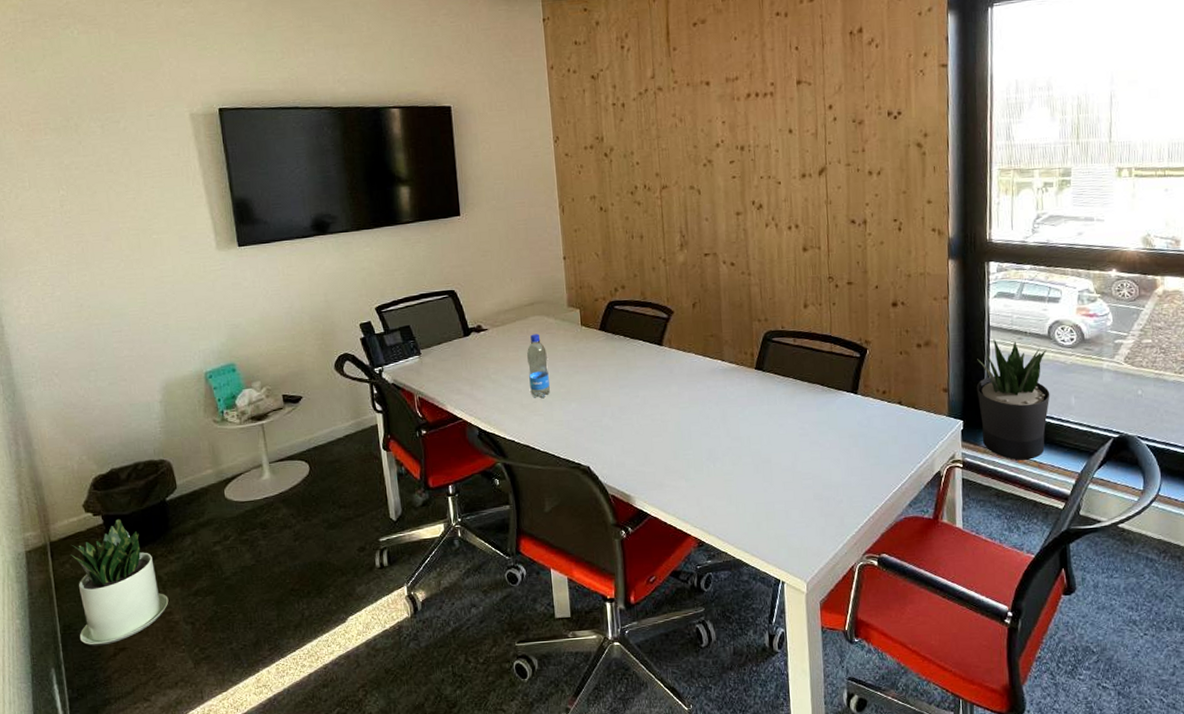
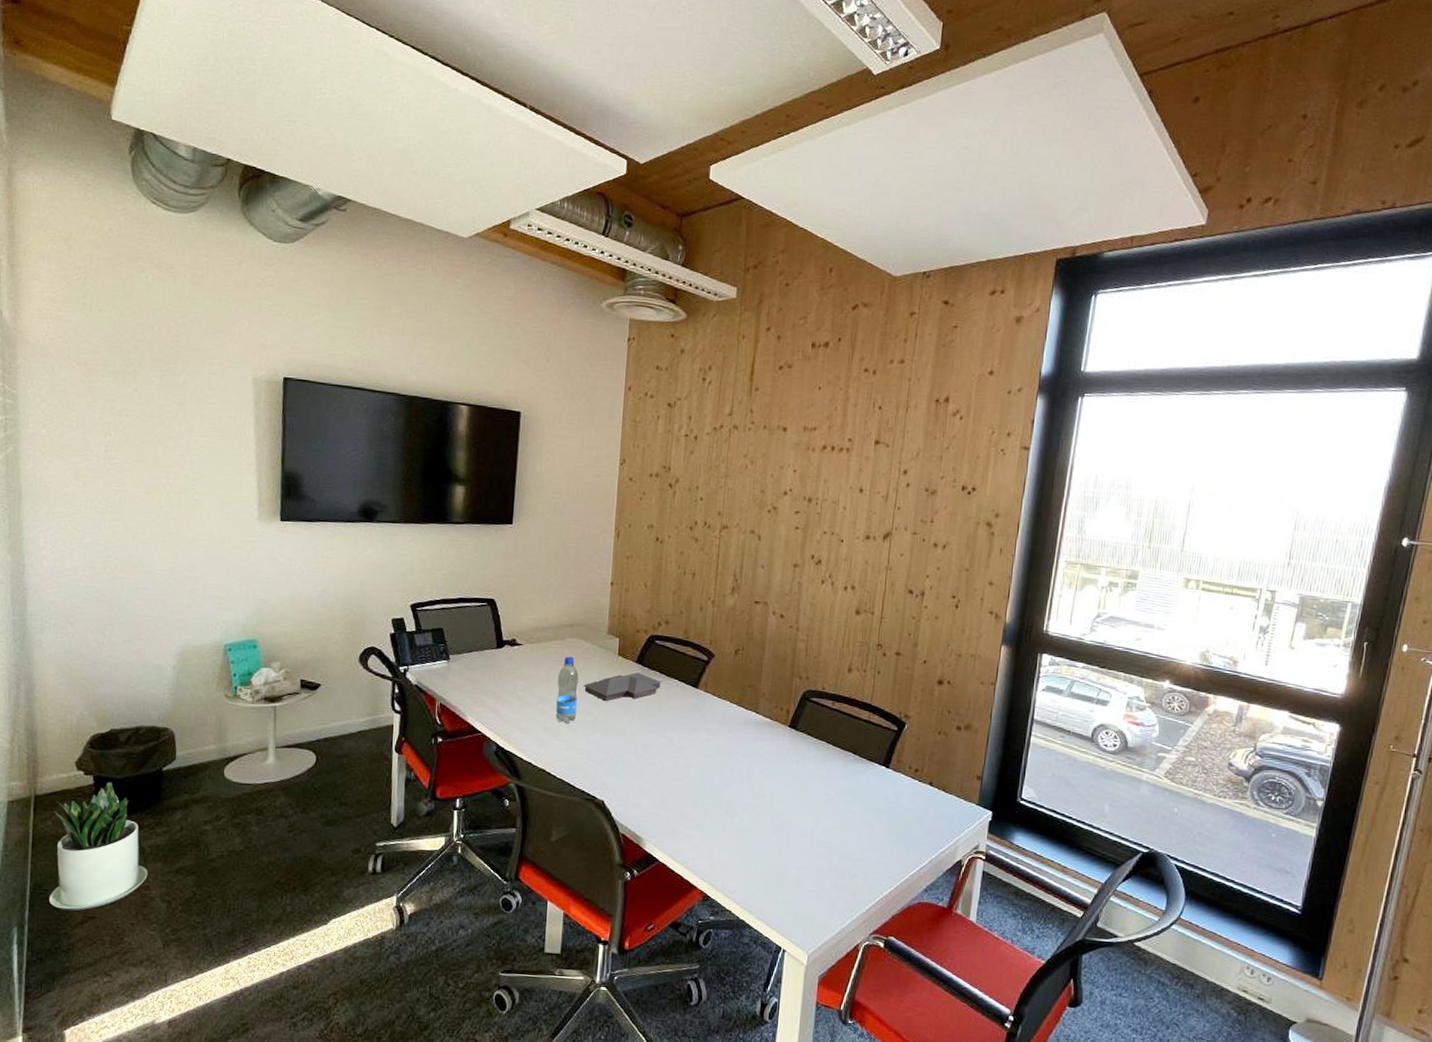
papers: none [552,338,627,371] -> present [583,672,662,701]
planter: present [976,339,1050,460] -> none [1010,733,1087,862]

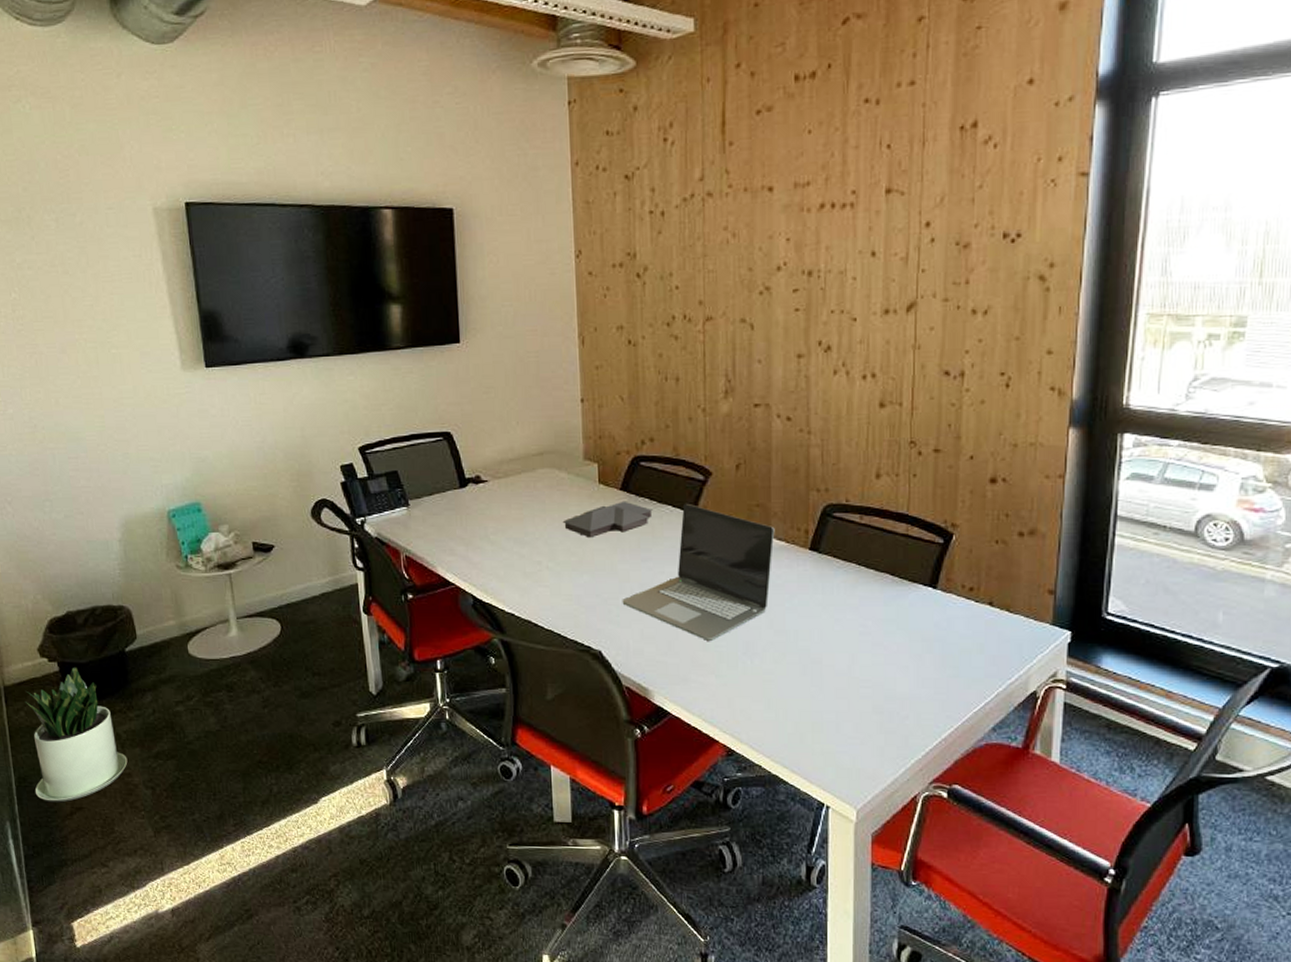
bottle: present [556,656,579,724] -> none [532,490,558,567]
laptop: none [627,678,762,800] -> present [622,503,775,642]

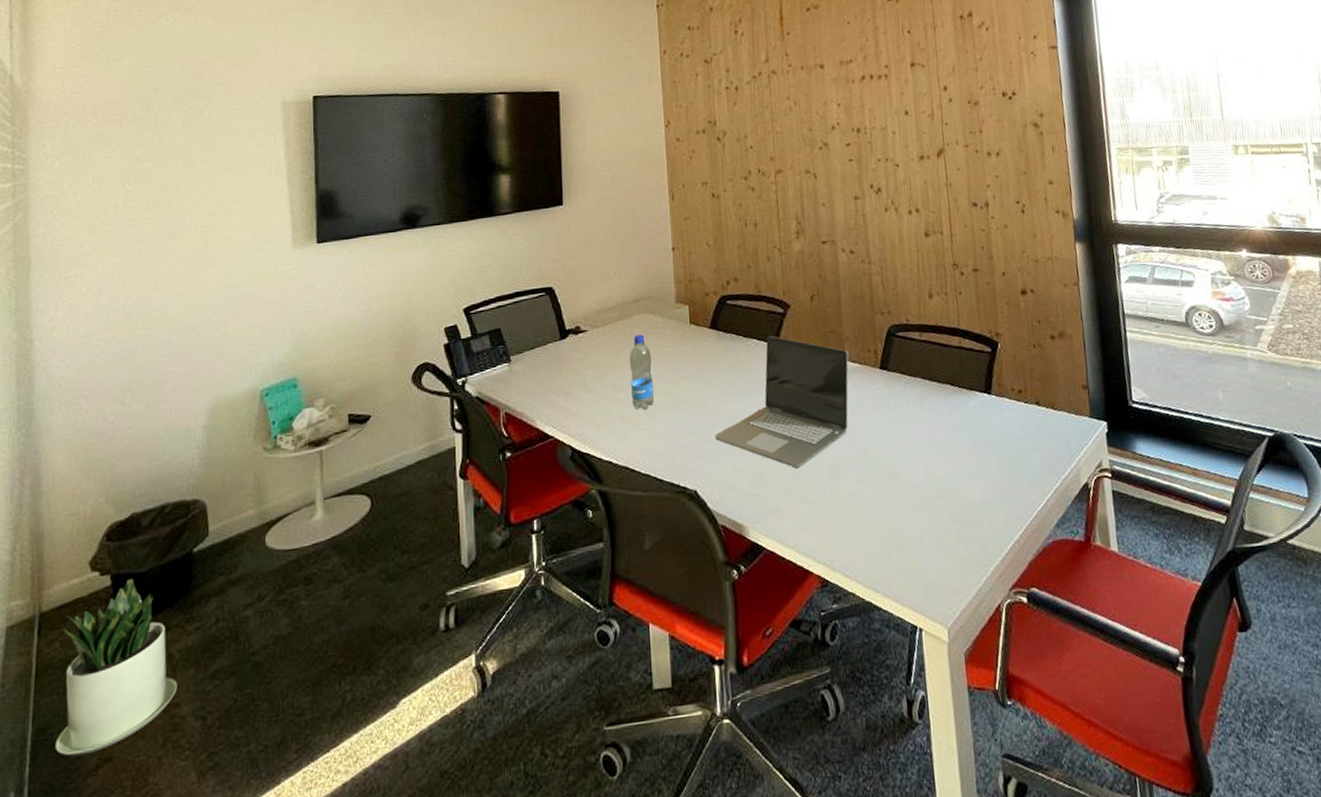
bottle: none [532,490,558,567] -> present [629,334,654,410]
papers: present [562,500,653,537] -> none [657,338,739,377]

